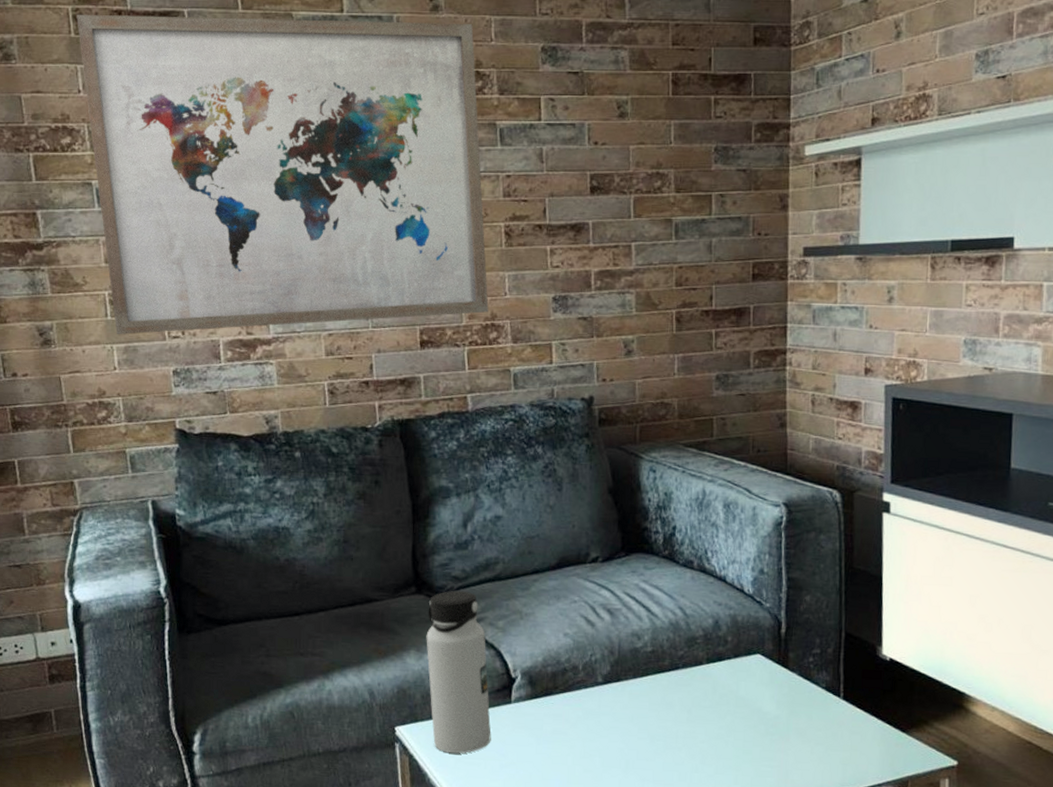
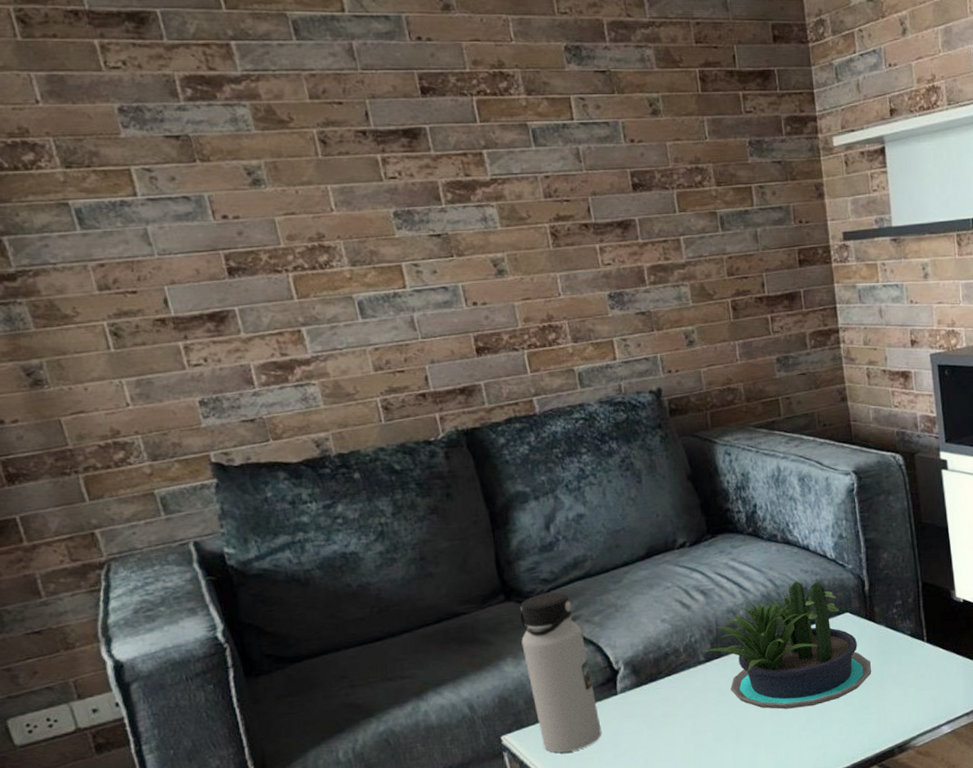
wall art: present [76,14,489,334] -> none [21,15,544,367]
potted plant: none [601,611,778,748] -> present [702,579,871,710]

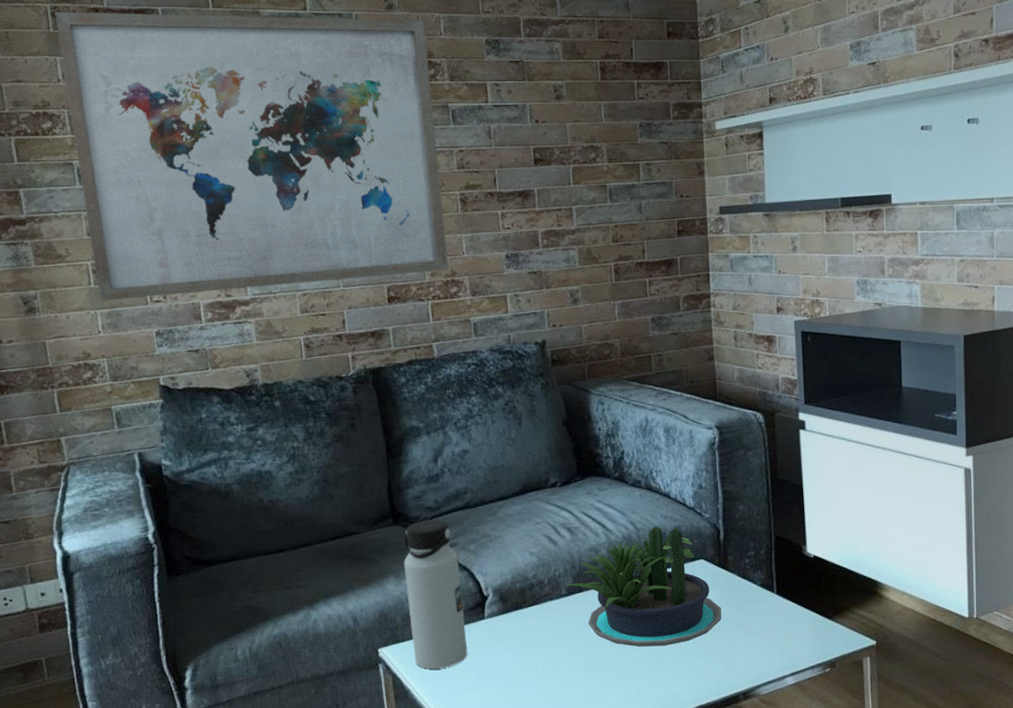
wall art: none [21,15,544,367] -> present [55,11,449,300]

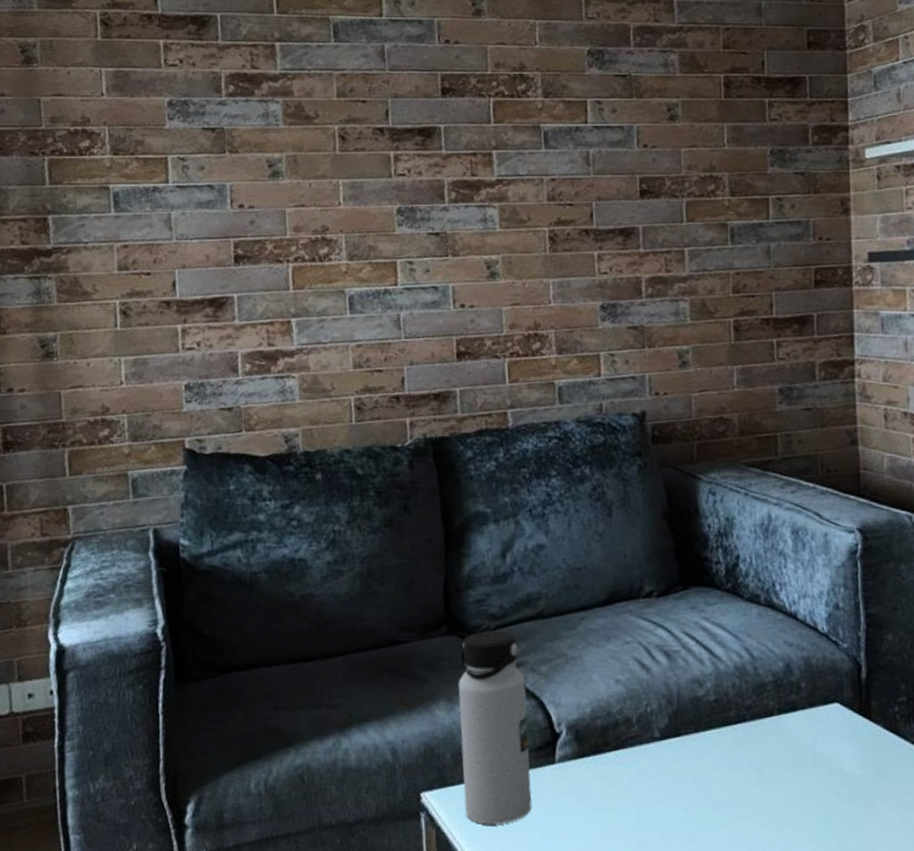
wall art: present [55,11,449,300] -> none [104,18,532,346]
potted plant: present [564,524,721,647] -> none [658,653,861,816]

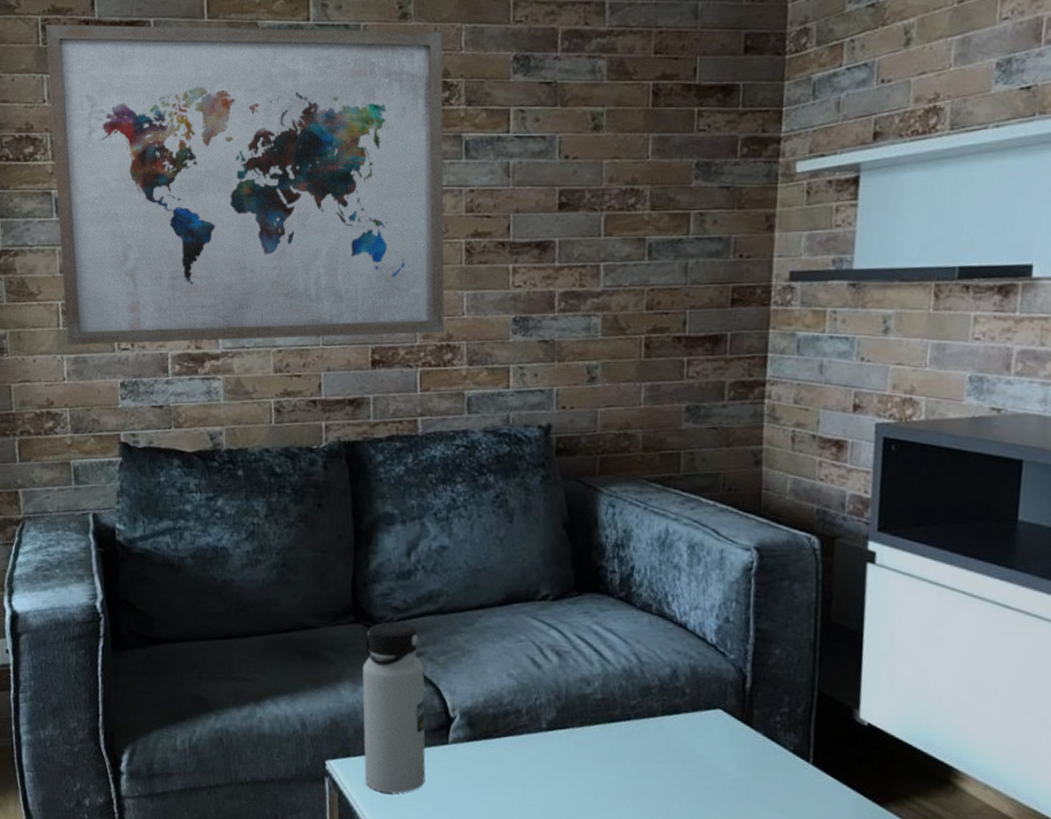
wall art: none [104,18,532,346] -> present [45,24,445,345]

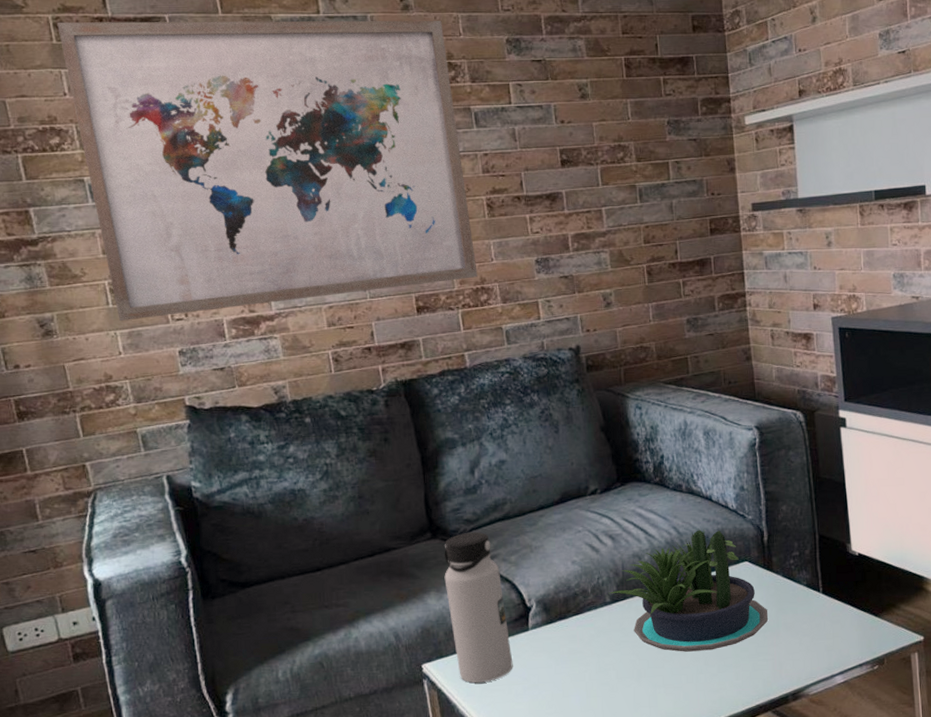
potted plant: none [546,659,738,808] -> present [608,528,768,652]

